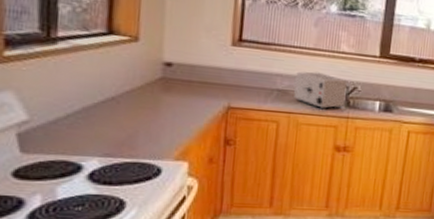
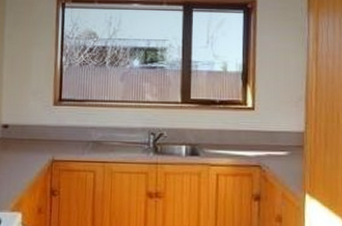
toaster: present [294,71,347,110] -> none [107,122,153,157]

